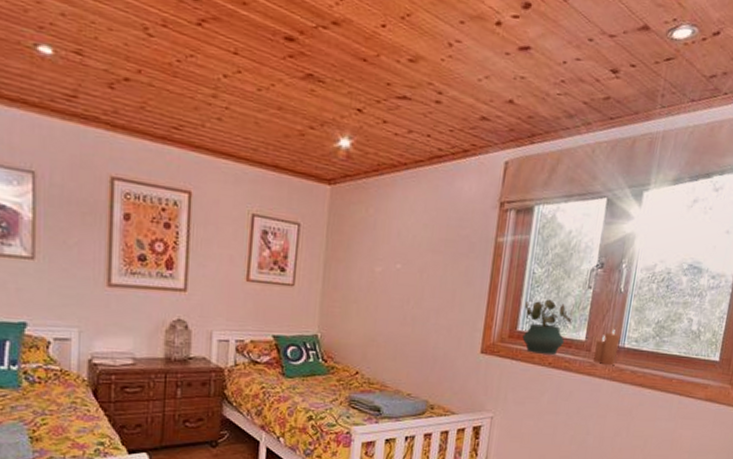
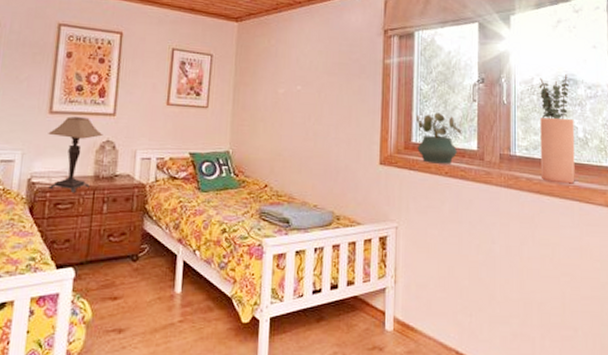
table lamp: none [108,291,173,375] -> present [48,116,103,192]
candle: present [593,328,620,366] -> none [487,138,510,174]
vase: none [646,262,694,378] -> present [539,74,575,184]

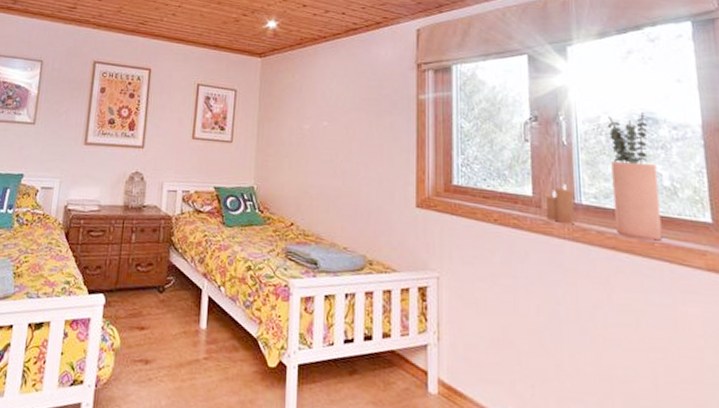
table lamp: present [48,116,103,192] -> none [83,148,132,221]
potted plant: present [416,112,463,165] -> none [457,153,514,212]
candle: none [487,138,510,174] -> present [545,183,575,225]

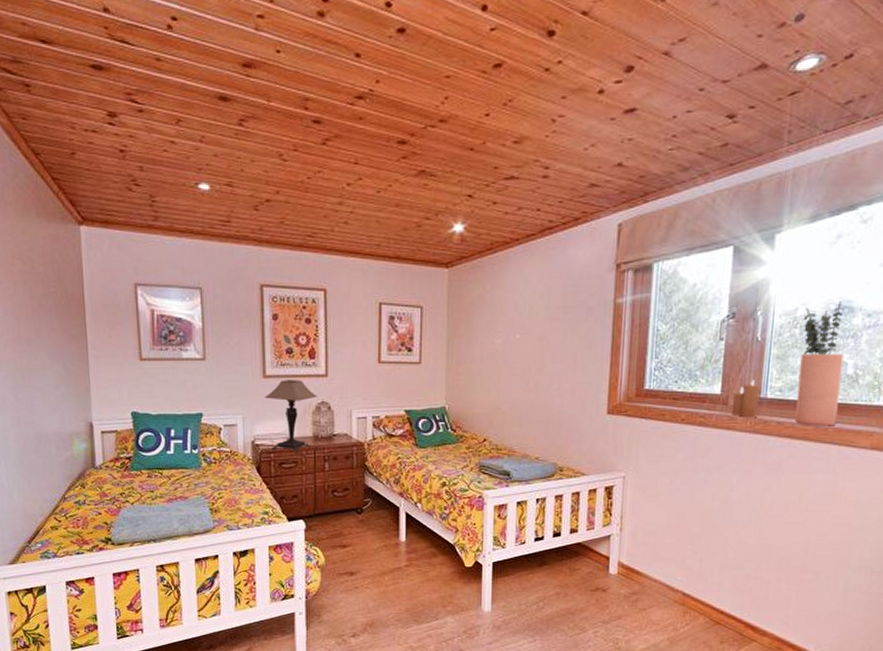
table lamp: none [83,148,132,221] -> present [264,380,318,452]

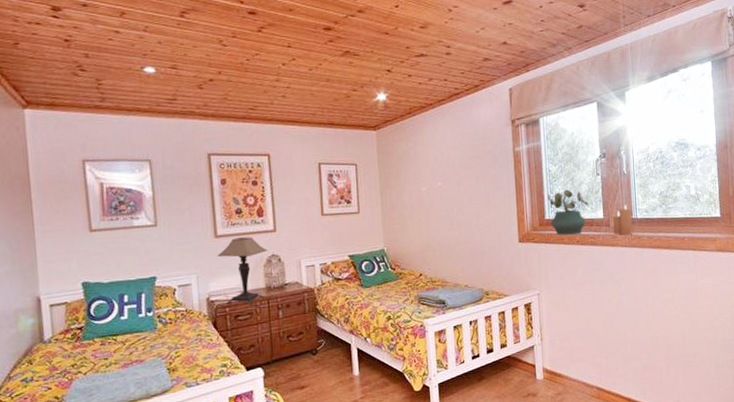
potted plant: none [650,355,706,412] -> present [548,189,590,236]
vase: present [794,301,845,426] -> none [654,140,690,238]

